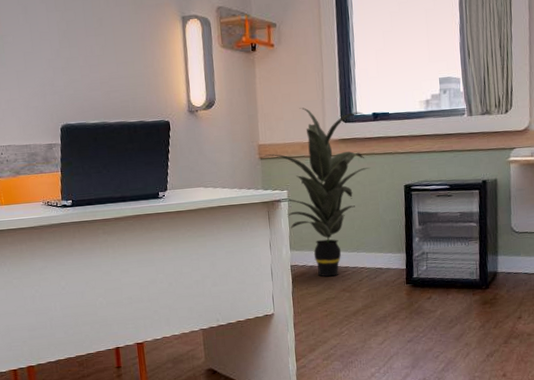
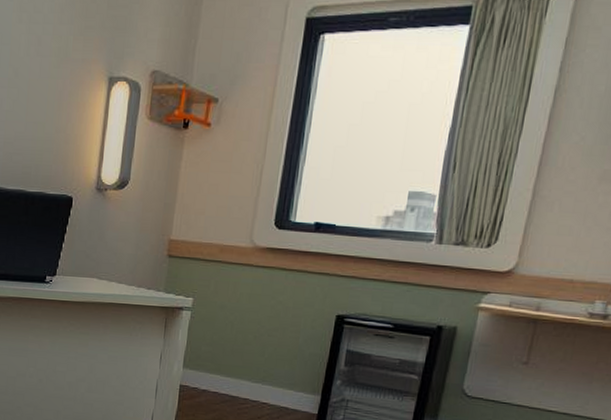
indoor plant: present [261,107,371,277] -> none [170,203,308,407]

